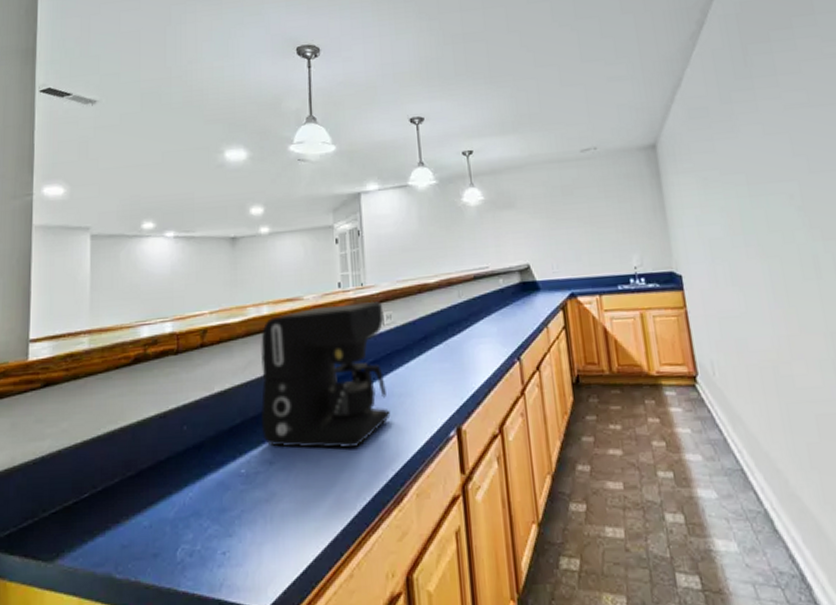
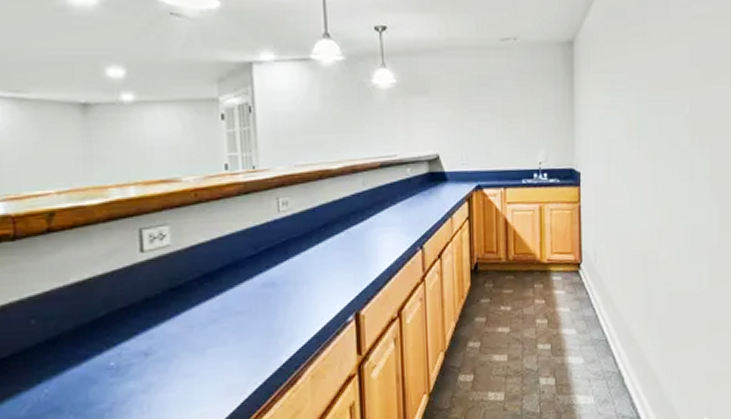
coffee maker: present [261,300,391,449] -> none [128,185,285,339]

